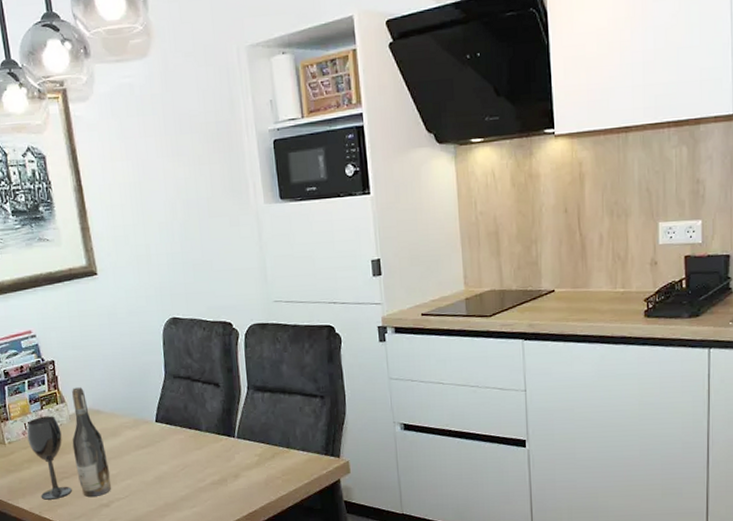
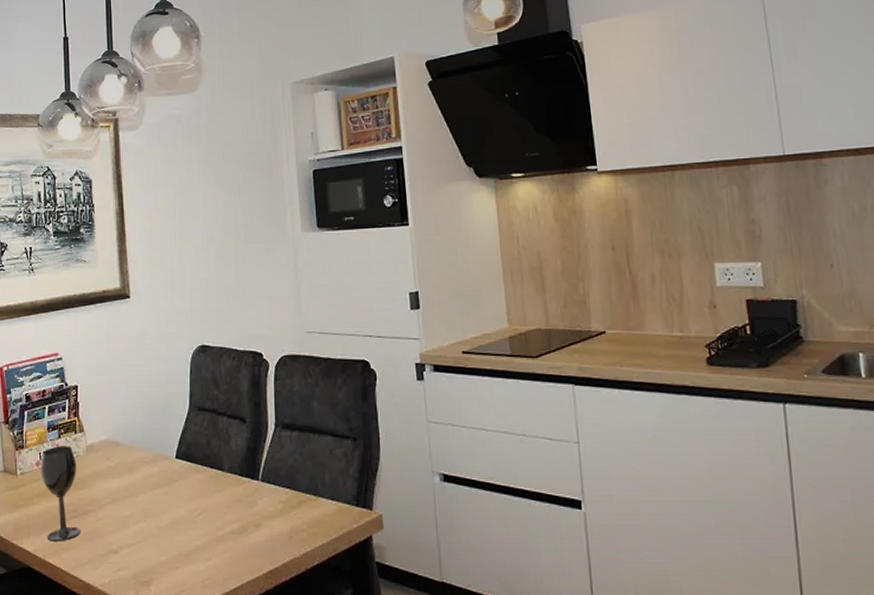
wine bottle: present [71,386,111,497] -> none [86,414,123,540]

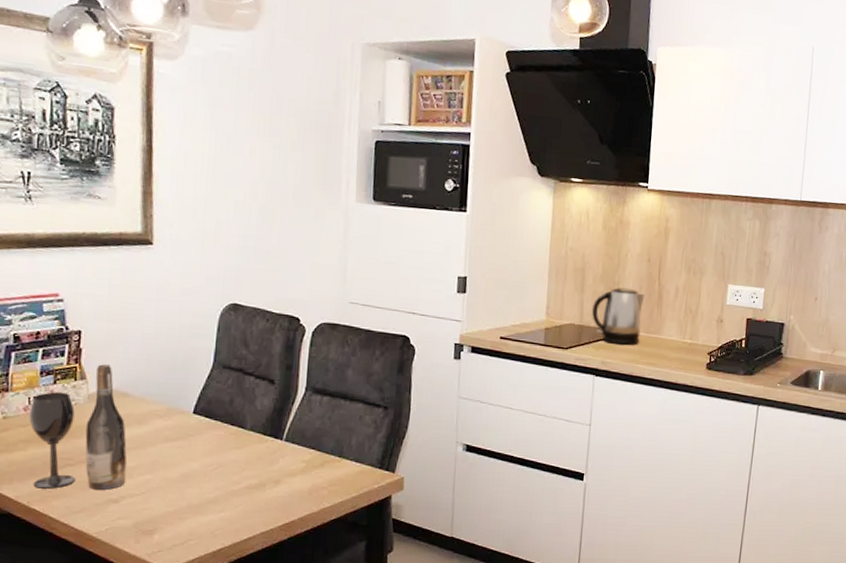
wine bottle: none [86,414,123,540] -> present [85,363,128,490]
kettle: none [557,282,620,346] -> present [591,287,645,345]

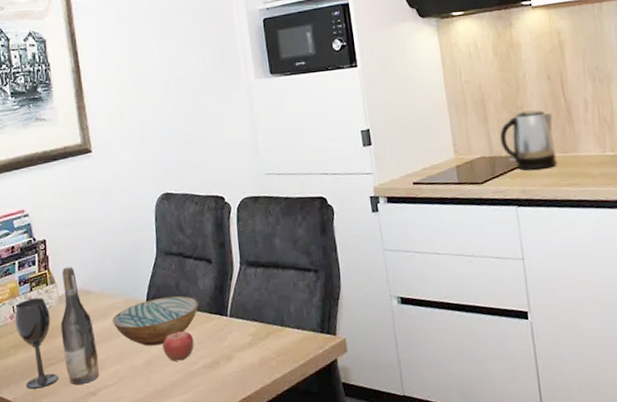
bowl: none [149,411,254,460] -> present [112,295,200,346]
fruit: none [204,446,241,479] -> present [162,329,194,361]

